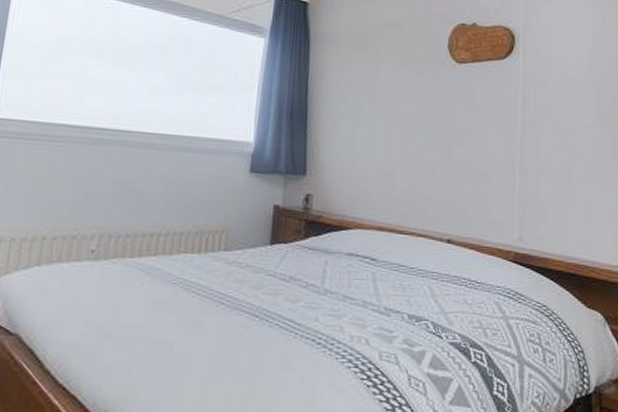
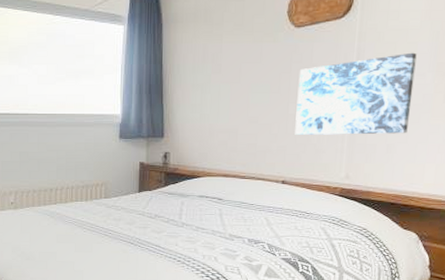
wall art: none [460,102,582,192] -> present [295,52,417,135]

